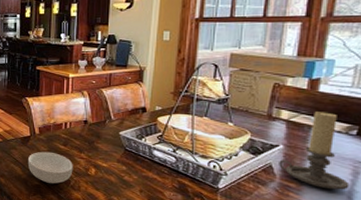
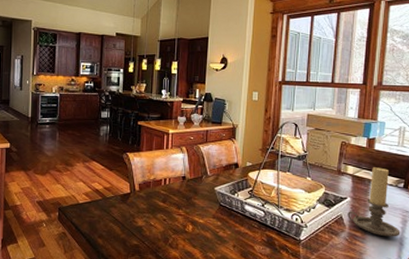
cereal bowl: present [27,151,73,184] -> none [127,209,172,243]

